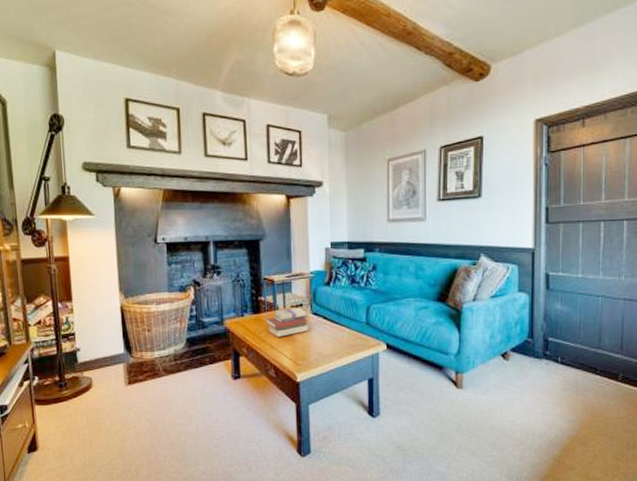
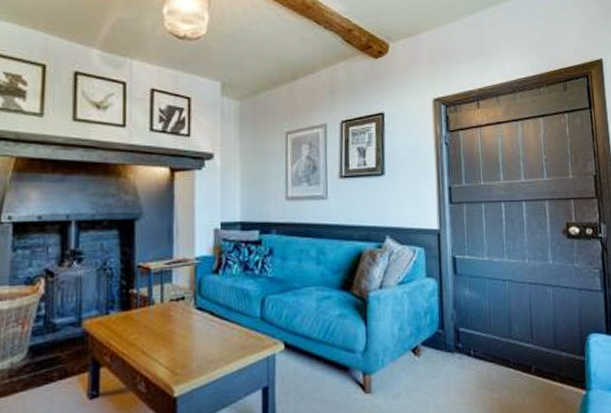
books: present [266,307,309,337] -> none [138,301,191,340]

